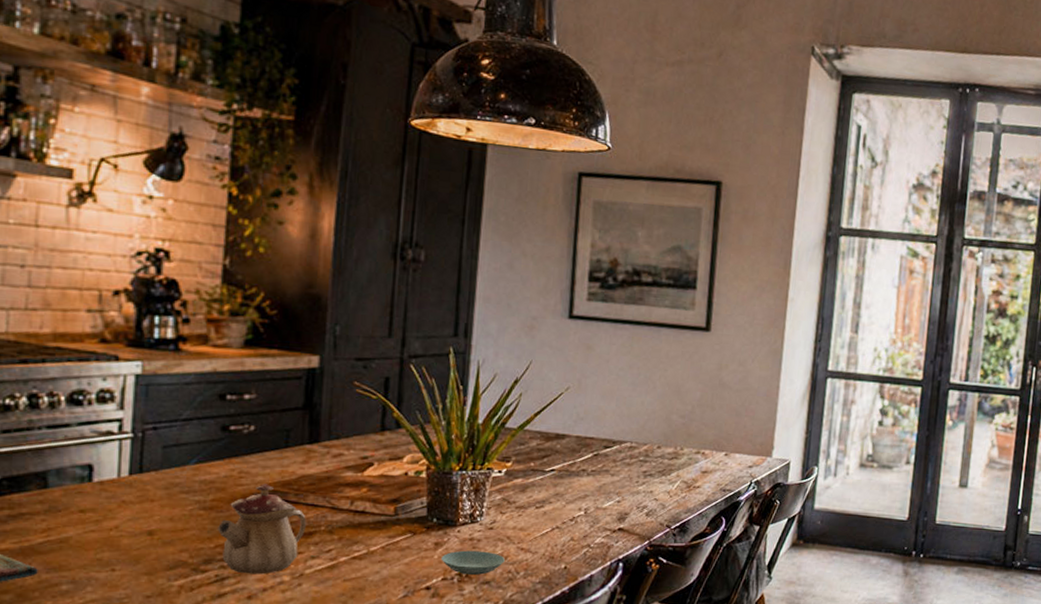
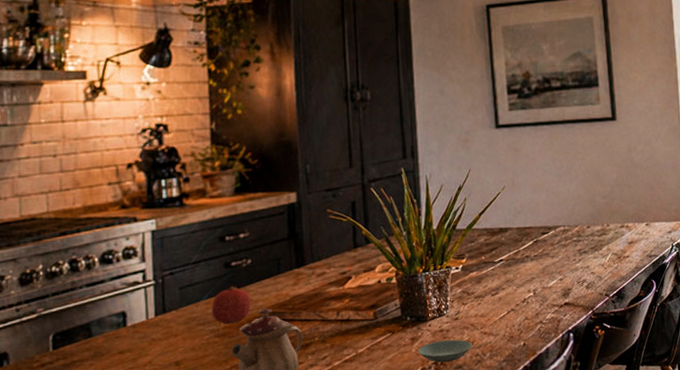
fruit: none [199,453,250,498] -> present [212,286,252,325]

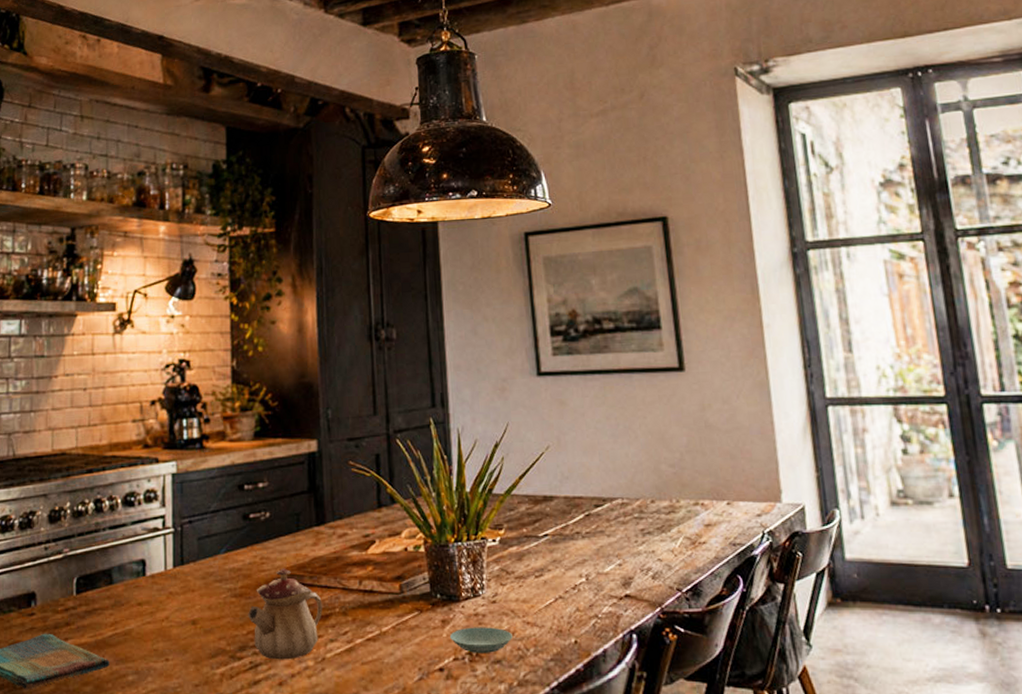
fruit: present [212,286,252,325] -> none [229,541,270,584]

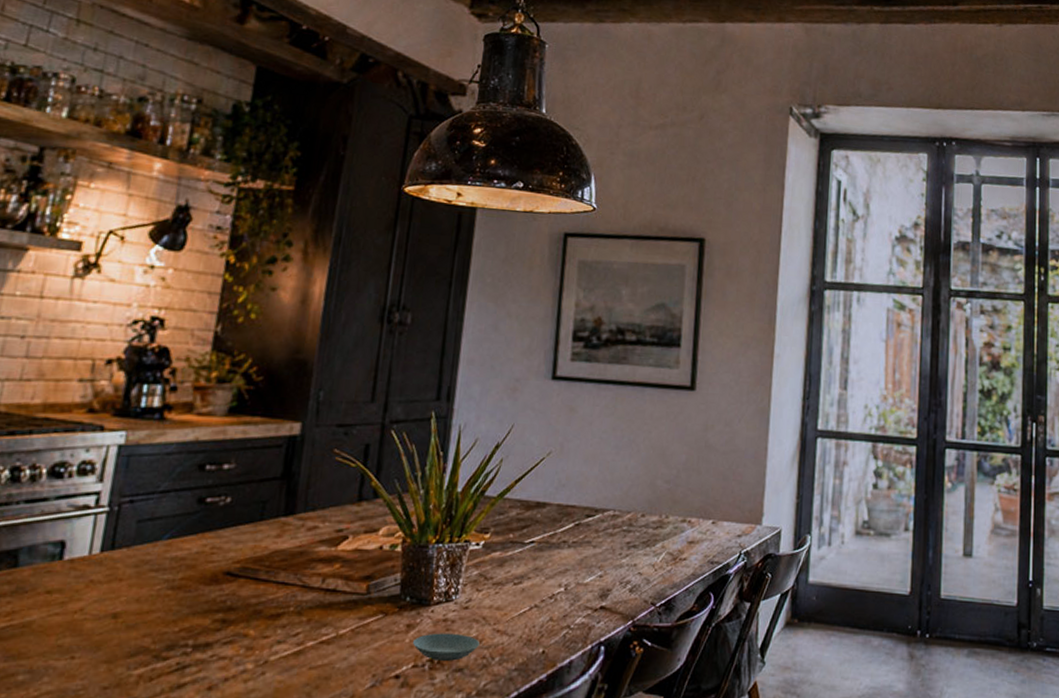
teapot: present [247,568,323,660] -> none [183,560,275,662]

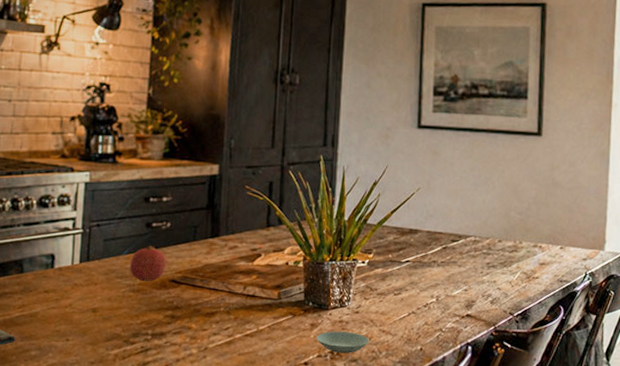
fruit: none [170,528,222,576] -> present [130,246,167,282]

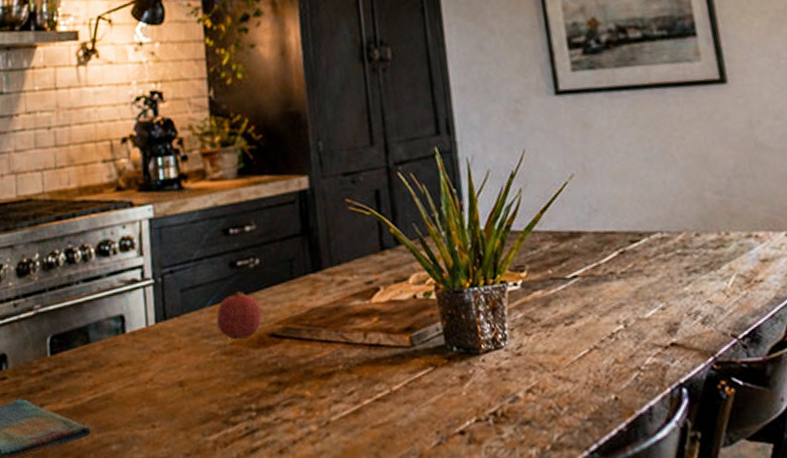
saucer: present [316,331,369,353] -> none [469,383,543,413]

